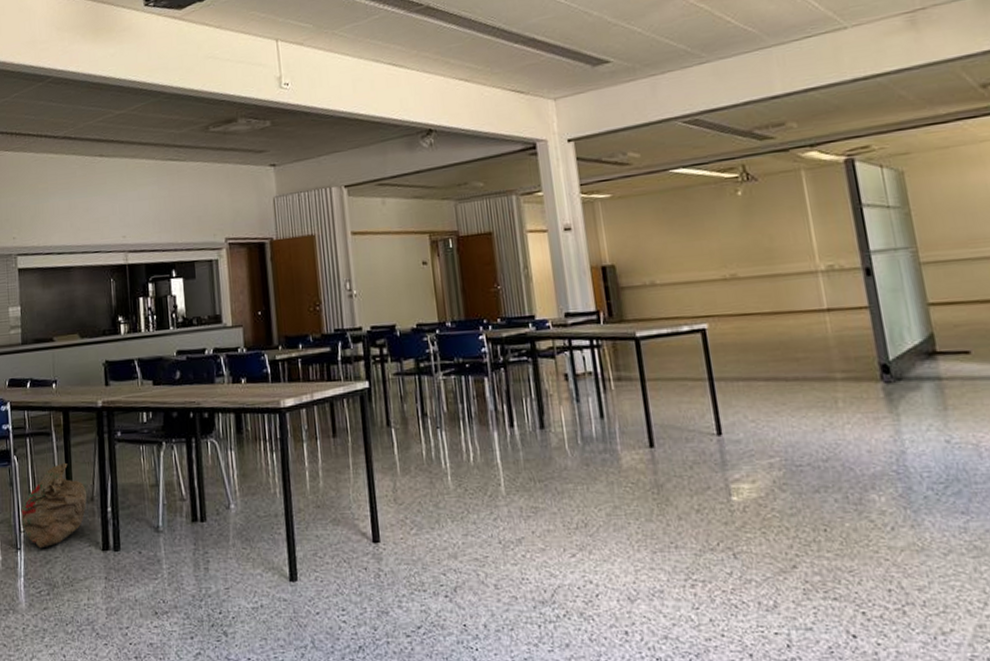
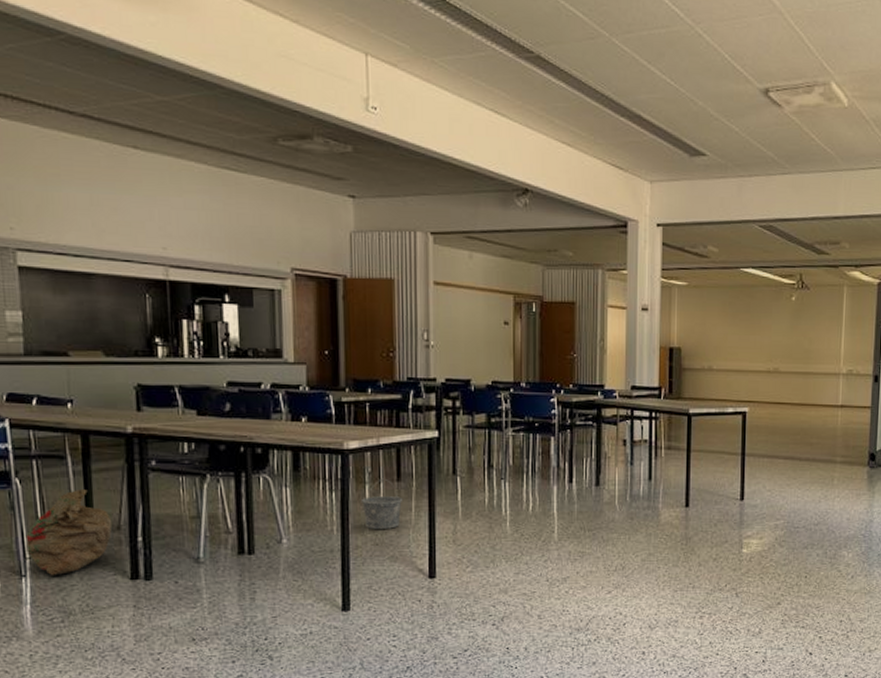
bucket: none [301,436,341,490] -> present [362,479,403,529]

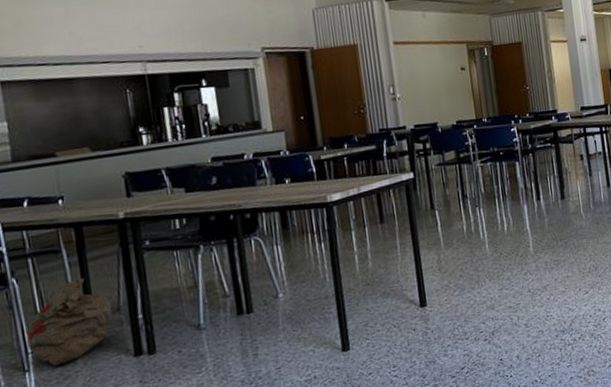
bucket: present [362,479,403,529] -> none [349,223,389,271]

